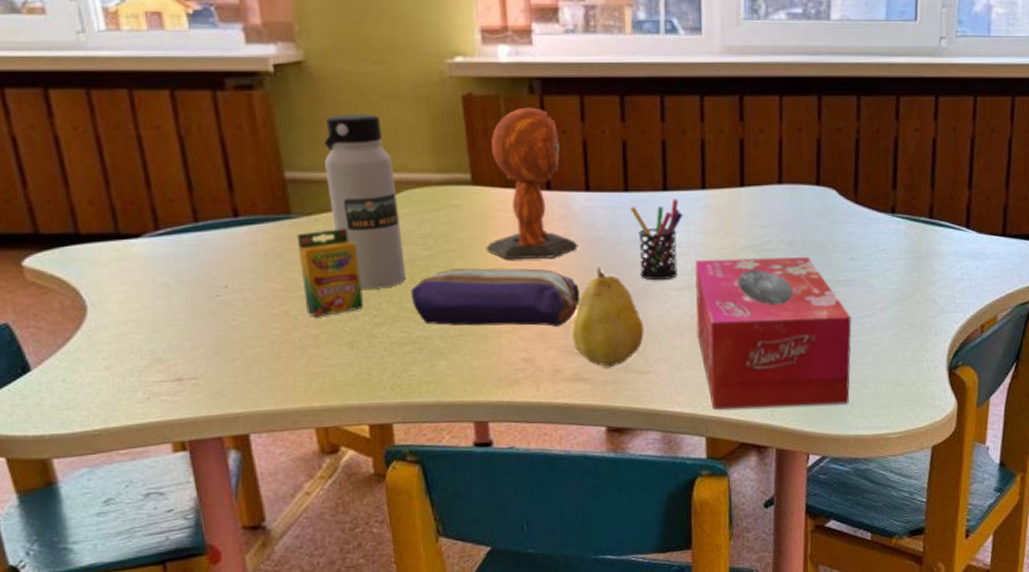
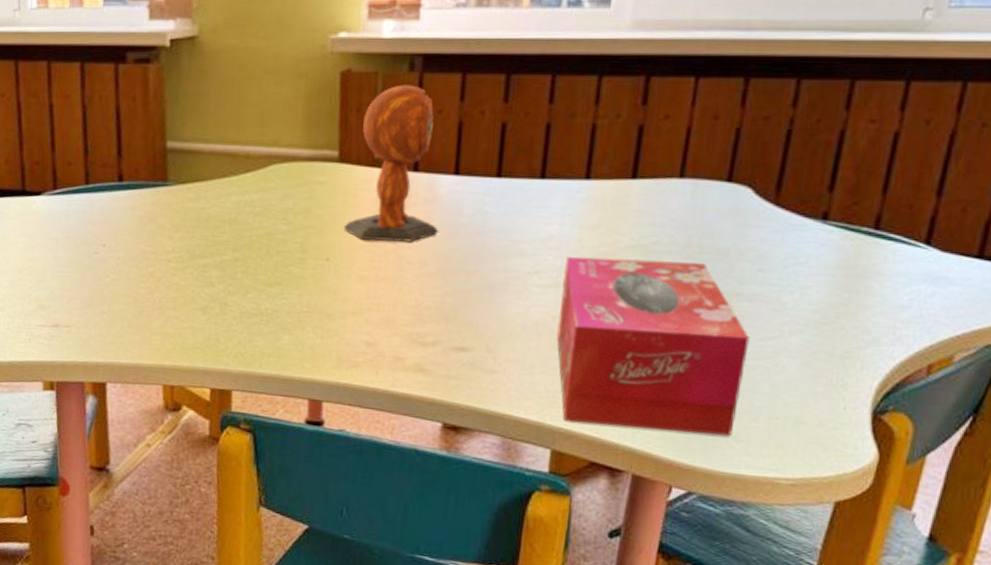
crayon box: present [297,228,364,318] -> none [169,197,222,281]
water bottle: present [324,114,407,289] -> none [203,87,266,259]
pencil case: present [410,268,581,327] -> none [265,245,434,313]
fruit: present [572,267,644,368] -> none [419,255,498,363]
pen holder: present [630,198,683,281] -> none [501,188,560,275]

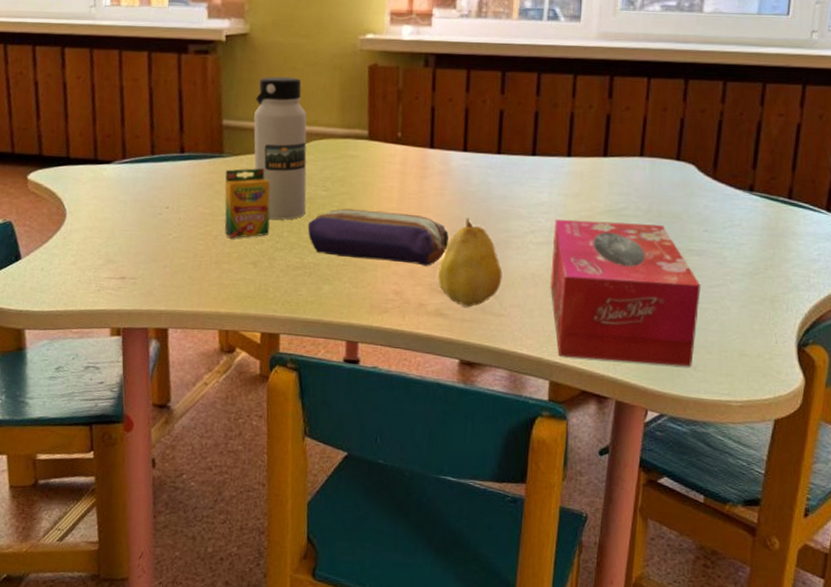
crayon box: none [169,197,222,281] -> present [224,167,270,239]
water bottle: none [203,87,266,259] -> present [253,76,307,220]
pencil case: none [265,245,434,313] -> present [307,208,449,266]
toy bear: present [343,85,439,242] -> none [373,77,452,207]
fruit: none [419,255,498,363] -> present [438,217,503,308]

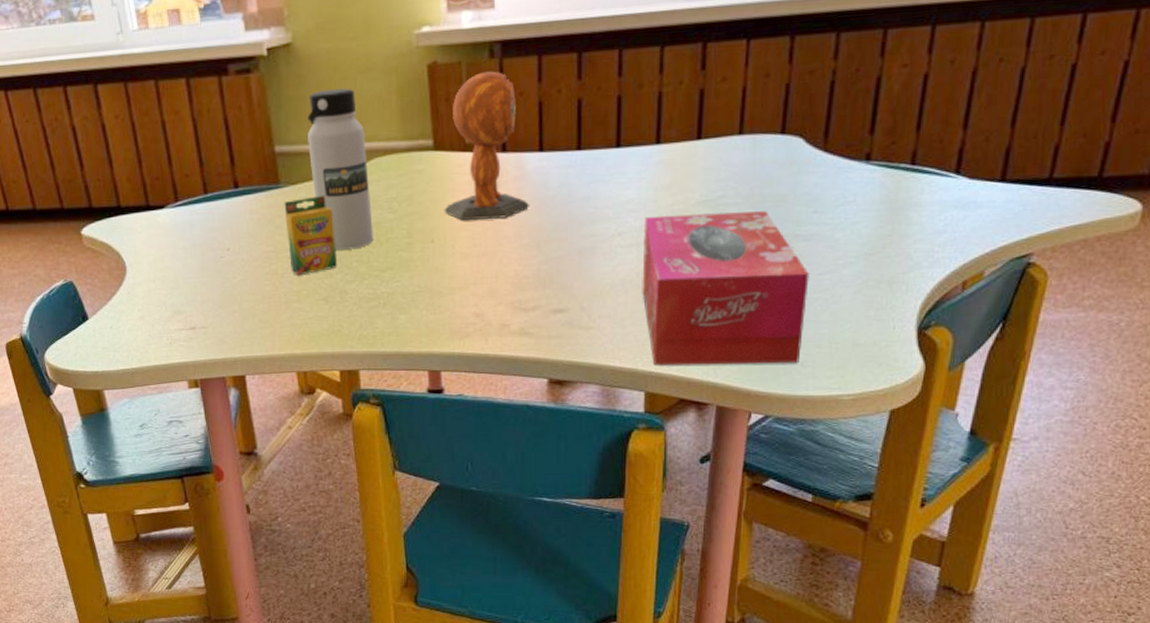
pencil case: present [307,208,449,266] -> none [377,228,530,284]
toy bear: none [373,77,452,207] -> present [444,71,530,220]
fruit: present [438,217,503,308] -> none [520,226,589,323]

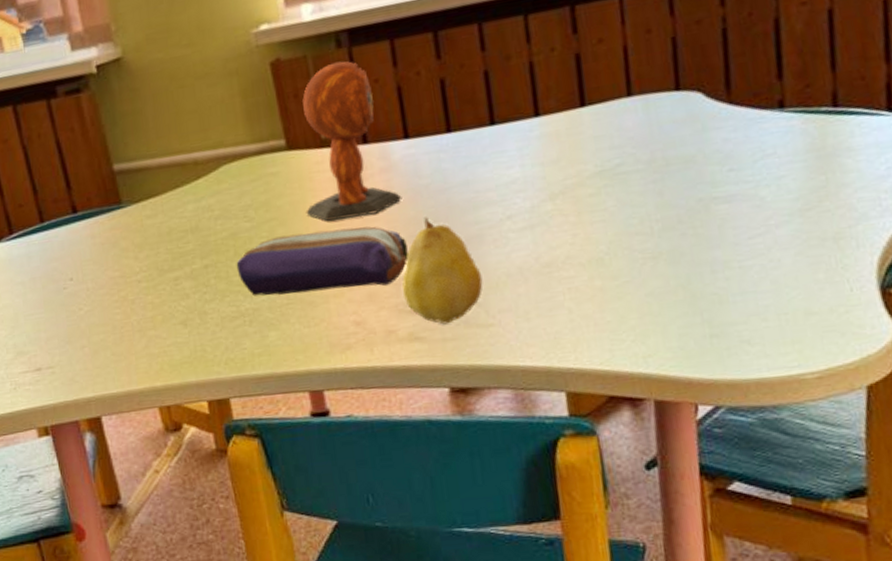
crayon box: present [284,195,338,276] -> none [128,210,194,300]
water bottle: present [308,88,374,250] -> none [145,96,232,268]
pencil case: none [377,228,530,284] -> present [236,226,409,296]
fruit: none [520,226,589,323] -> present [402,217,483,325]
tissue box: present [642,211,809,366] -> none [534,175,745,361]

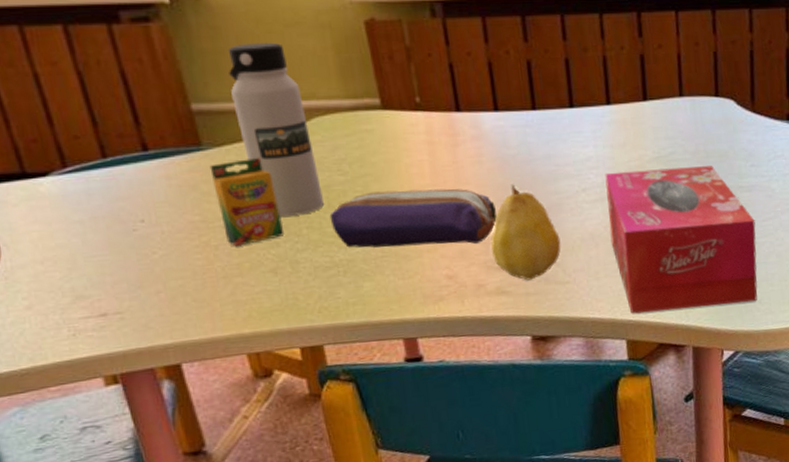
crayon box: none [128,210,194,300] -> present [209,157,285,247]
water bottle: none [145,96,232,268] -> present [227,42,325,217]
toy bear: present [302,61,402,221] -> none [397,30,492,181]
tissue box: none [534,175,745,361] -> present [605,166,758,314]

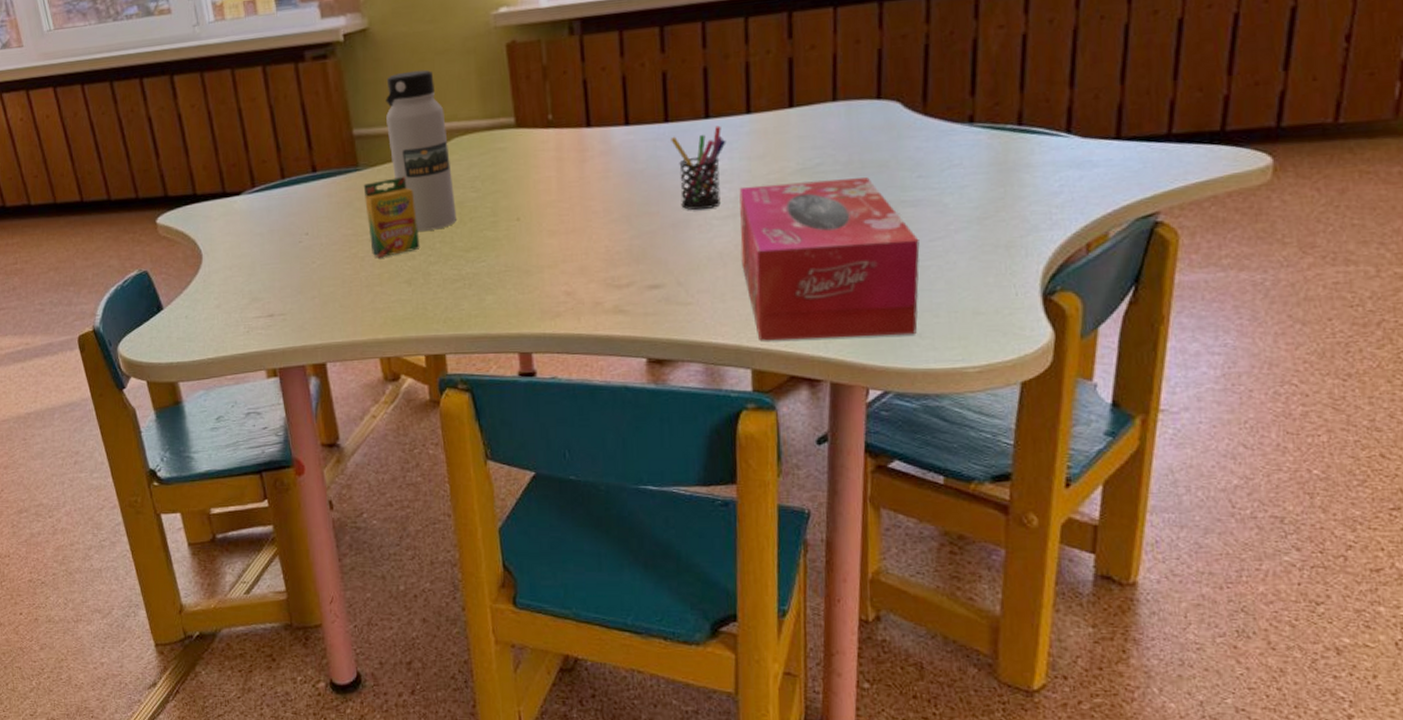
pencil case: present [329,188,497,248] -> none [461,204,621,262]
fruit: present [491,184,561,281] -> none [612,199,686,300]
pen holder: none [539,115,591,195] -> present [671,125,726,211]

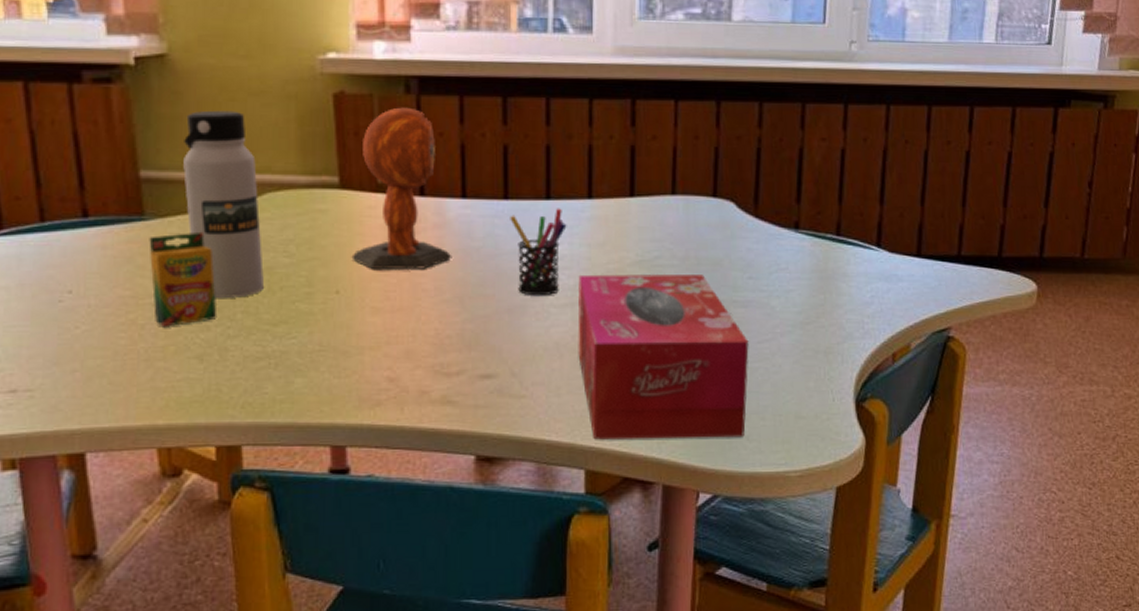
toy bear: none [529,47,618,197] -> present [351,107,452,269]

